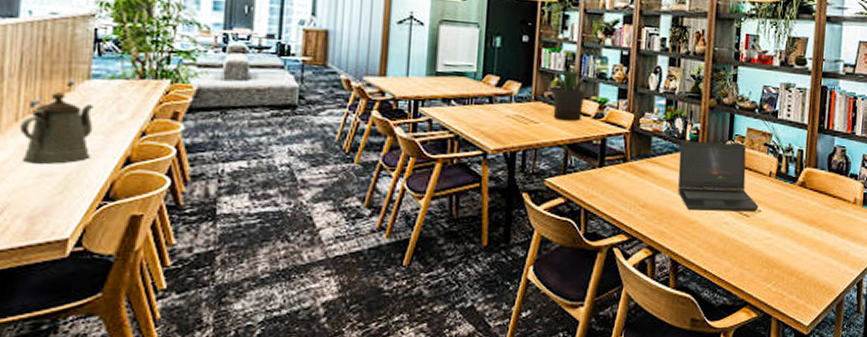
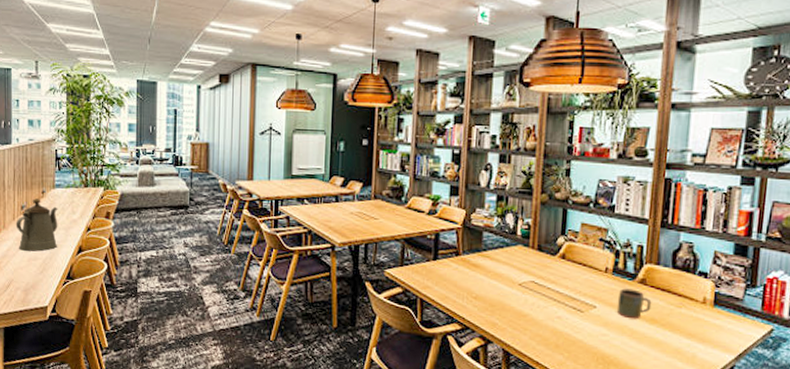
planter: present [553,63,586,122] -> none [390,164,420,218]
laptop computer: present [678,141,759,212] -> none [509,236,594,308]
mug: none [779,192,811,220] -> present [616,288,652,318]

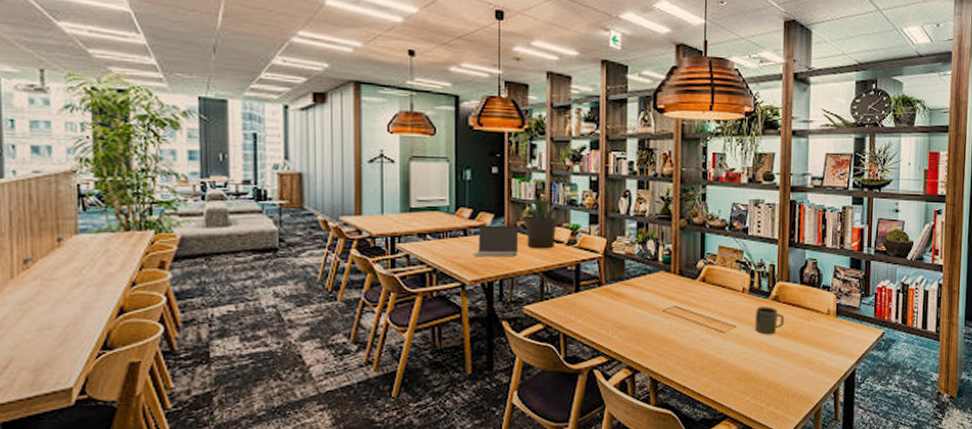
coffee pot: present [15,198,58,252] -> none [15,248,85,318]
laptop: none [342,193,383,222] -> present [472,225,518,256]
planter: none [390,164,420,218] -> present [525,192,558,249]

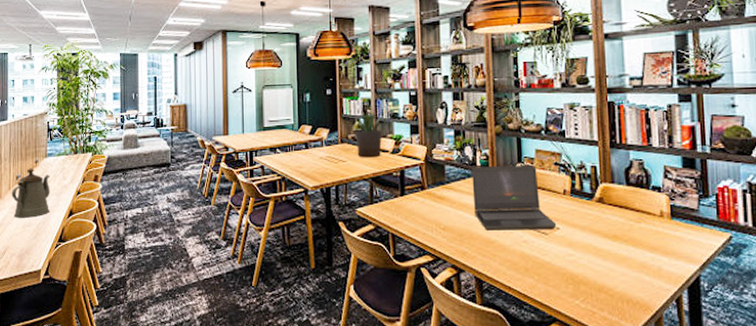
coffee pot: none [15,248,85,318] -> present [11,168,50,218]
laptop: present [472,225,518,256] -> none [313,138,350,165]
laptop computer: none [653,261,734,329] -> present [472,164,557,230]
mug: present [754,306,785,334] -> none [578,208,612,236]

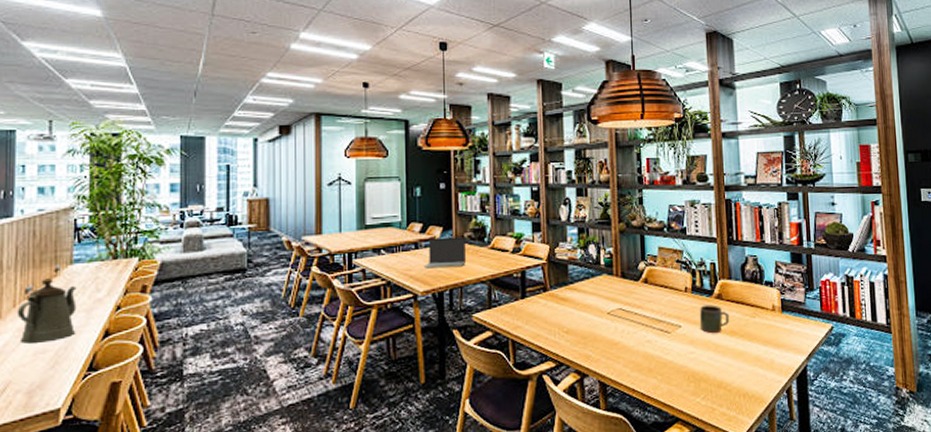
laptop: none [313,138,350,165] -> present [423,237,466,268]
planter: present [355,109,383,158] -> none [472,205,502,258]
laptop computer: present [472,164,557,230] -> none [595,262,679,332]
mug: none [578,208,612,236] -> present [699,305,730,333]

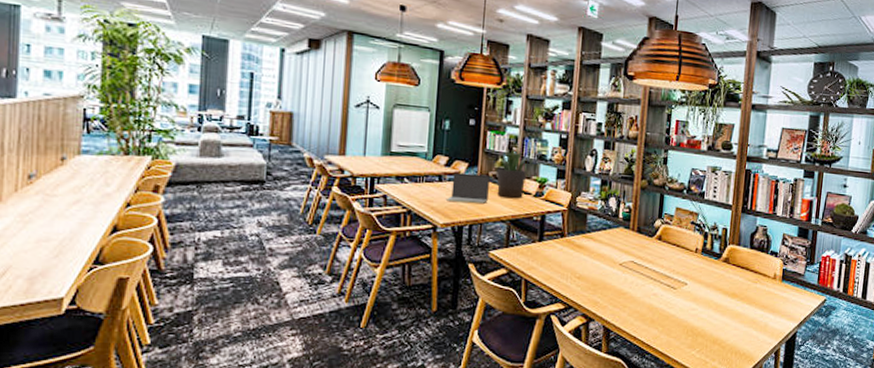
coffee pot: present [17,278,77,344] -> none [18,166,84,231]
planter: none [472,205,502,258] -> present [497,145,527,199]
mug: present [699,305,730,333] -> none [704,267,733,293]

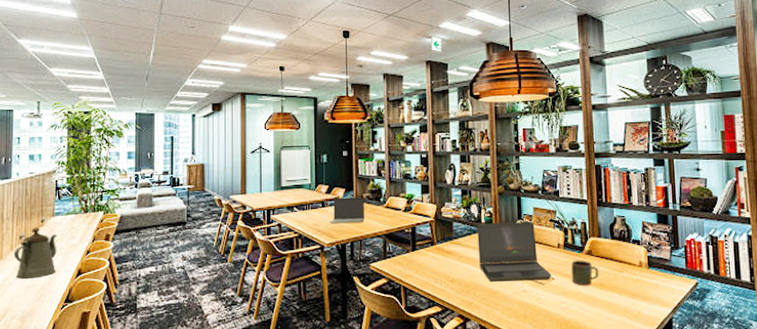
coffee pot: none [18,166,84,231] -> present [13,227,57,279]
planter: present [497,145,527,199] -> none [370,170,396,216]
laptop computer: none [611,218,686,285] -> present [477,221,552,282]
mug: none [704,267,733,293] -> present [571,260,599,285]

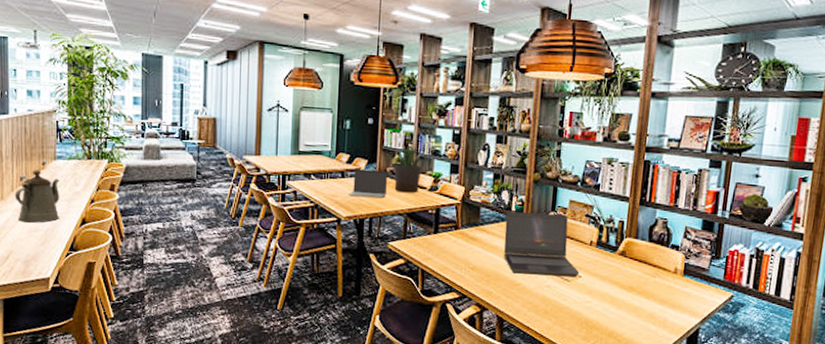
planter: none [370,170,396,216] -> present [394,142,422,194]
mug: present [571,260,599,285] -> none [599,260,630,287]

